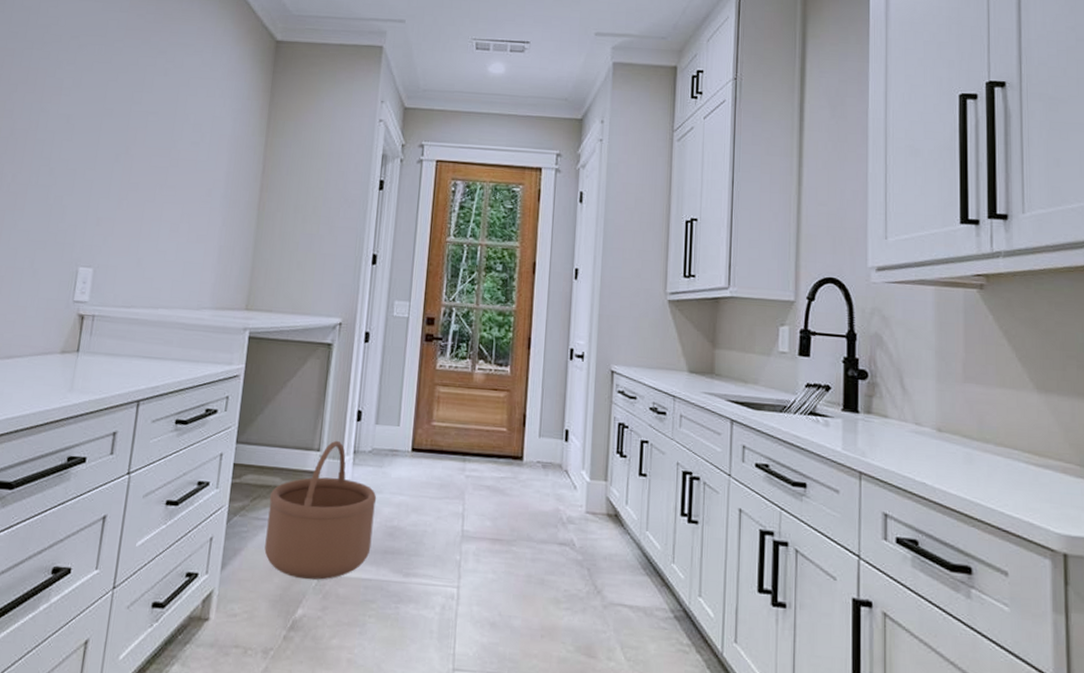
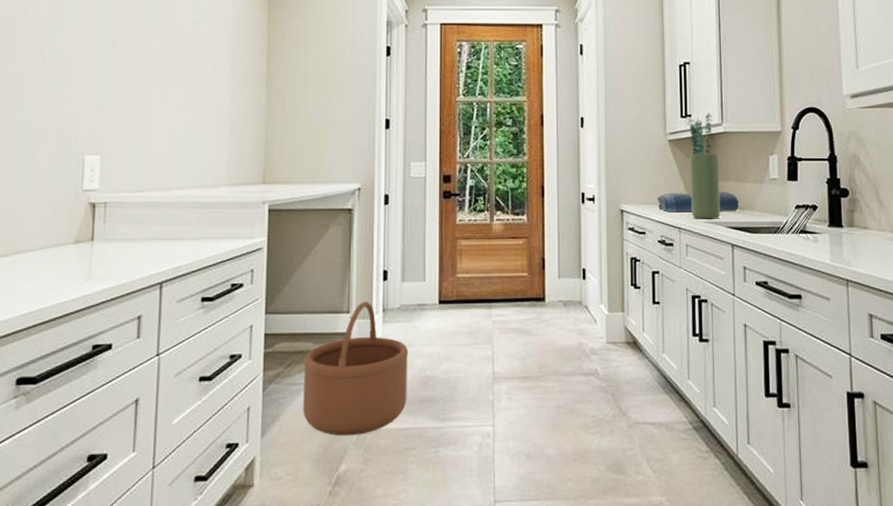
towel: none [651,357,743,385] -> present [657,191,739,213]
vase: none [688,274,722,390] -> present [687,113,720,219]

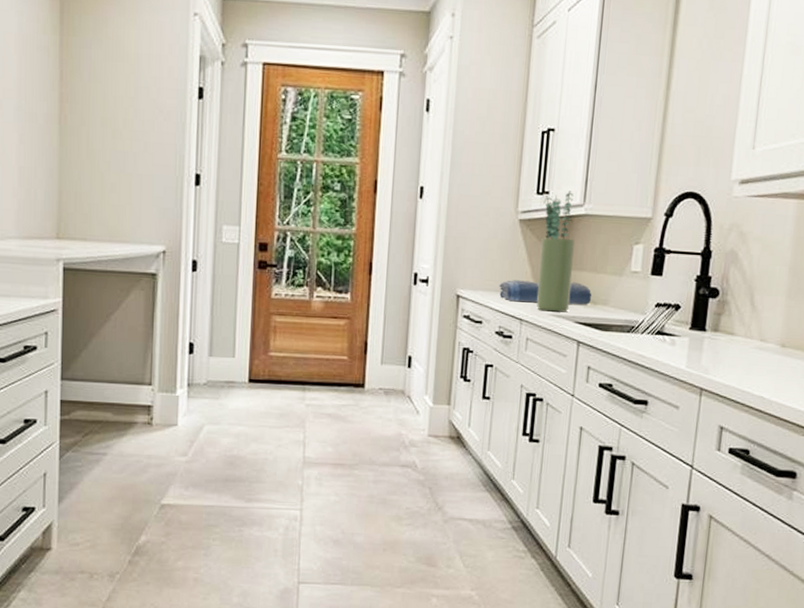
basket: present [303,301,409,436] -> none [102,374,215,509]

